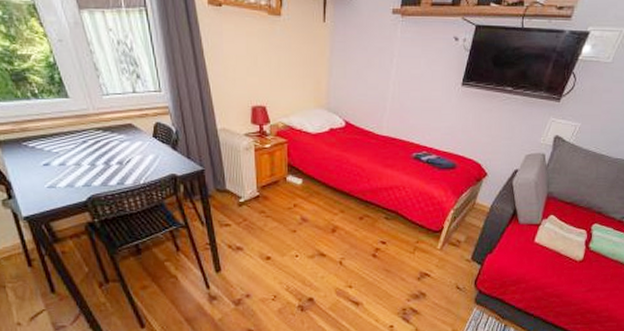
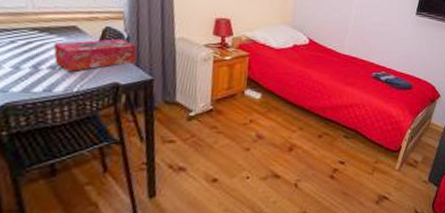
tissue box: none [117,133,187,165] -> present [53,39,137,71]

